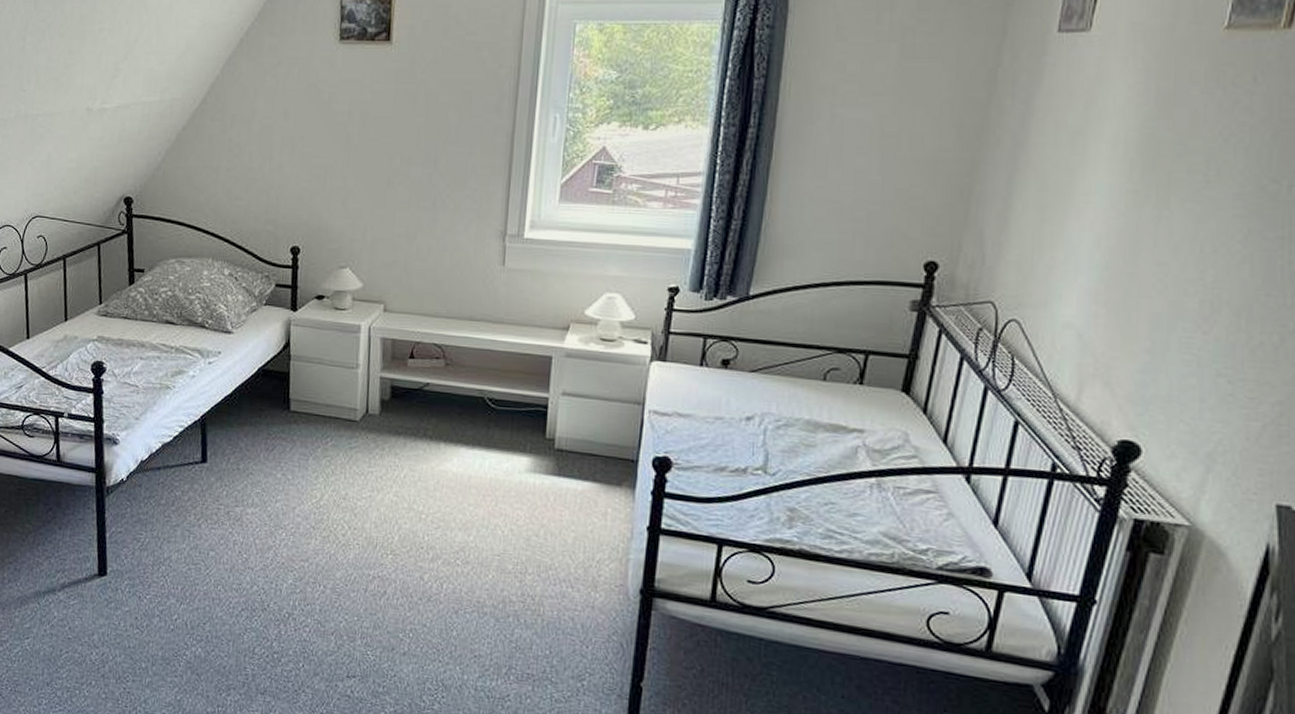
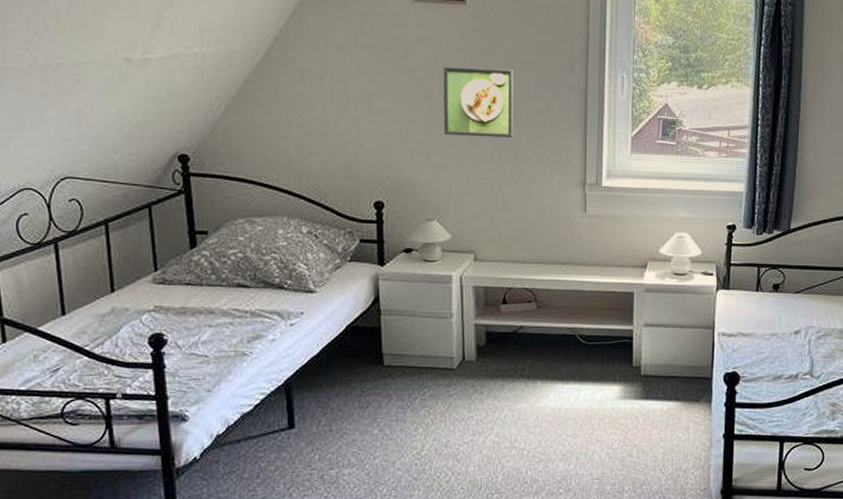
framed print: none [361,109,436,184] -> present [443,66,514,138]

